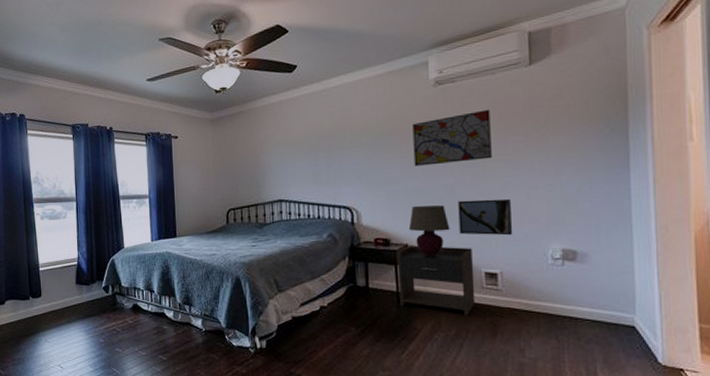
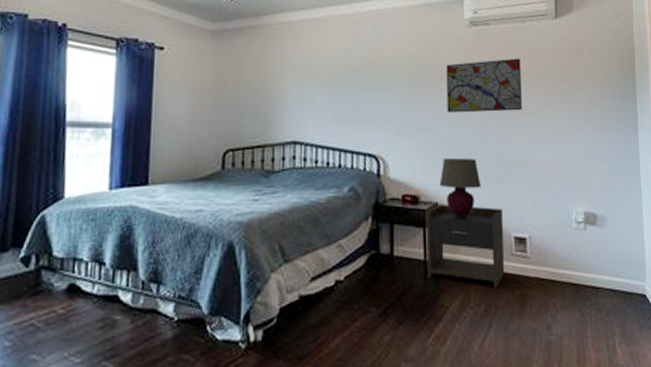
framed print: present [458,198,513,236] -> none [489,154,541,196]

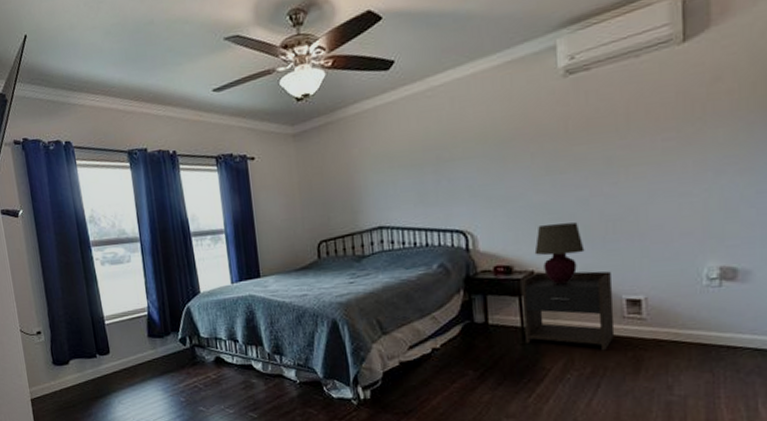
wall art: present [446,58,522,113] -> none [537,101,635,177]

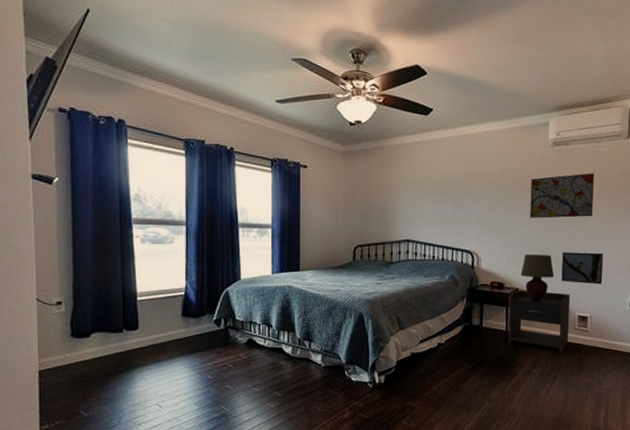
wall art: none [537,101,635,177] -> present [530,173,594,218]
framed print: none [594,209,661,256] -> present [561,252,603,285]

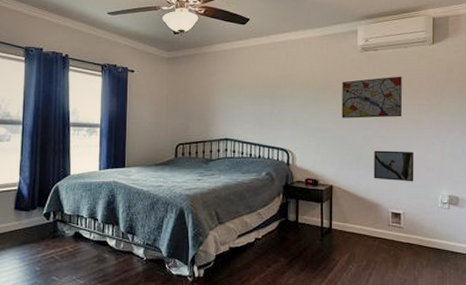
nightstand: present [508,290,570,353] -> none [323,186,383,249]
table lamp: present [520,255,554,301] -> none [334,153,367,197]

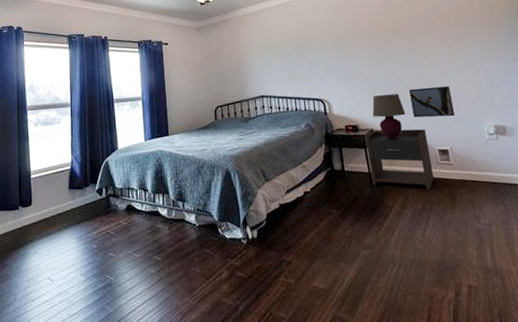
nightstand: none [323,186,383,249] -> present [365,128,435,190]
table lamp: none [334,153,367,197] -> present [372,94,406,140]
wall art: present [342,76,402,118] -> none [365,14,430,62]

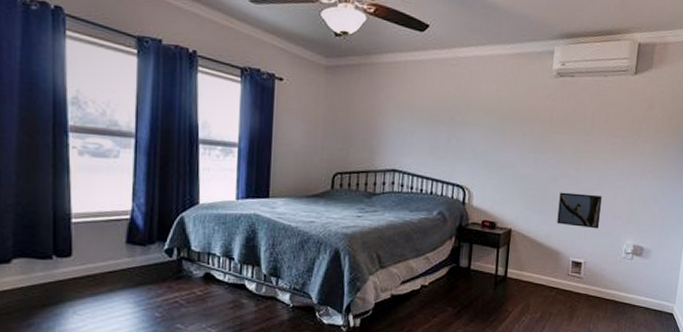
nightstand: present [365,128,435,190] -> none [497,230,565,300]
table lamp: present [372,94,406,140] -> none [514,193,550,243]

